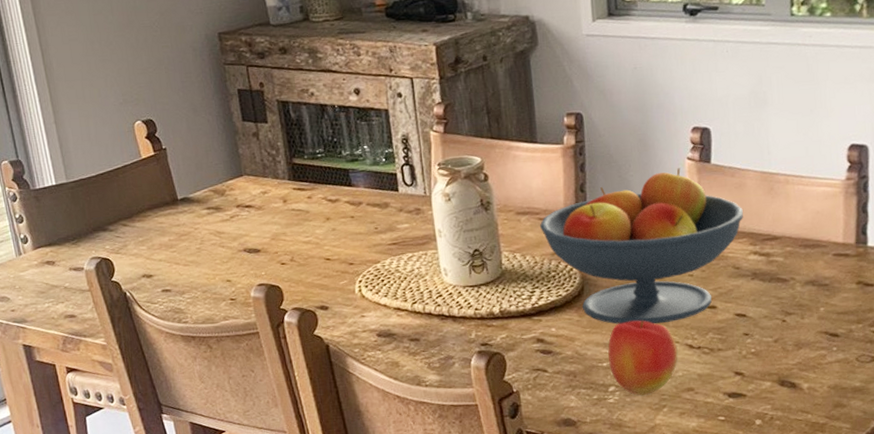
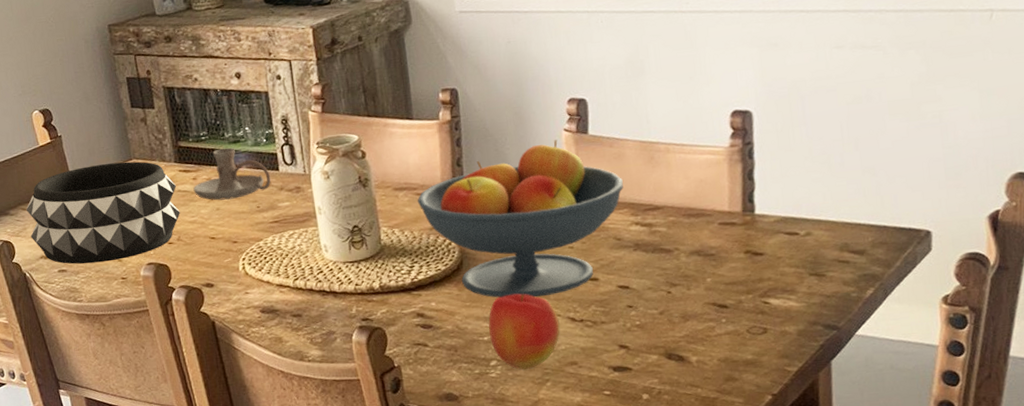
decorative bowl: none [127,177,294,284] -> present [26,161,180,264]
candle holder: none [308,166,390,221] -> present [193,147,271,201]

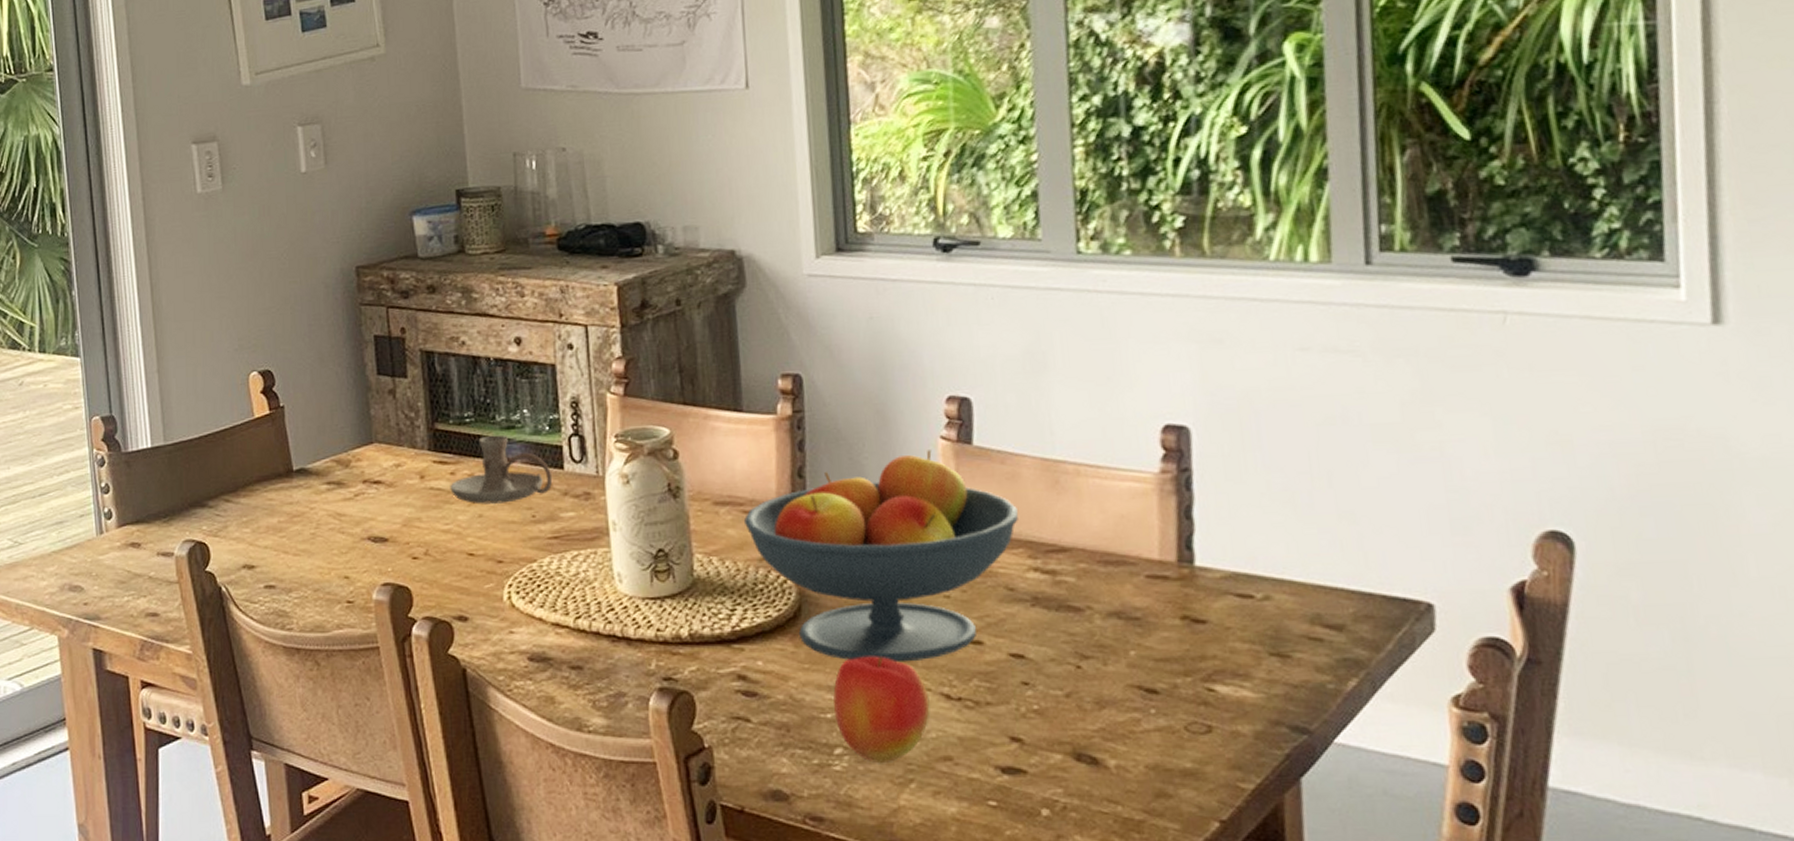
decorative bowl: present [26,161,180,264] -> none [230,445,431,580]

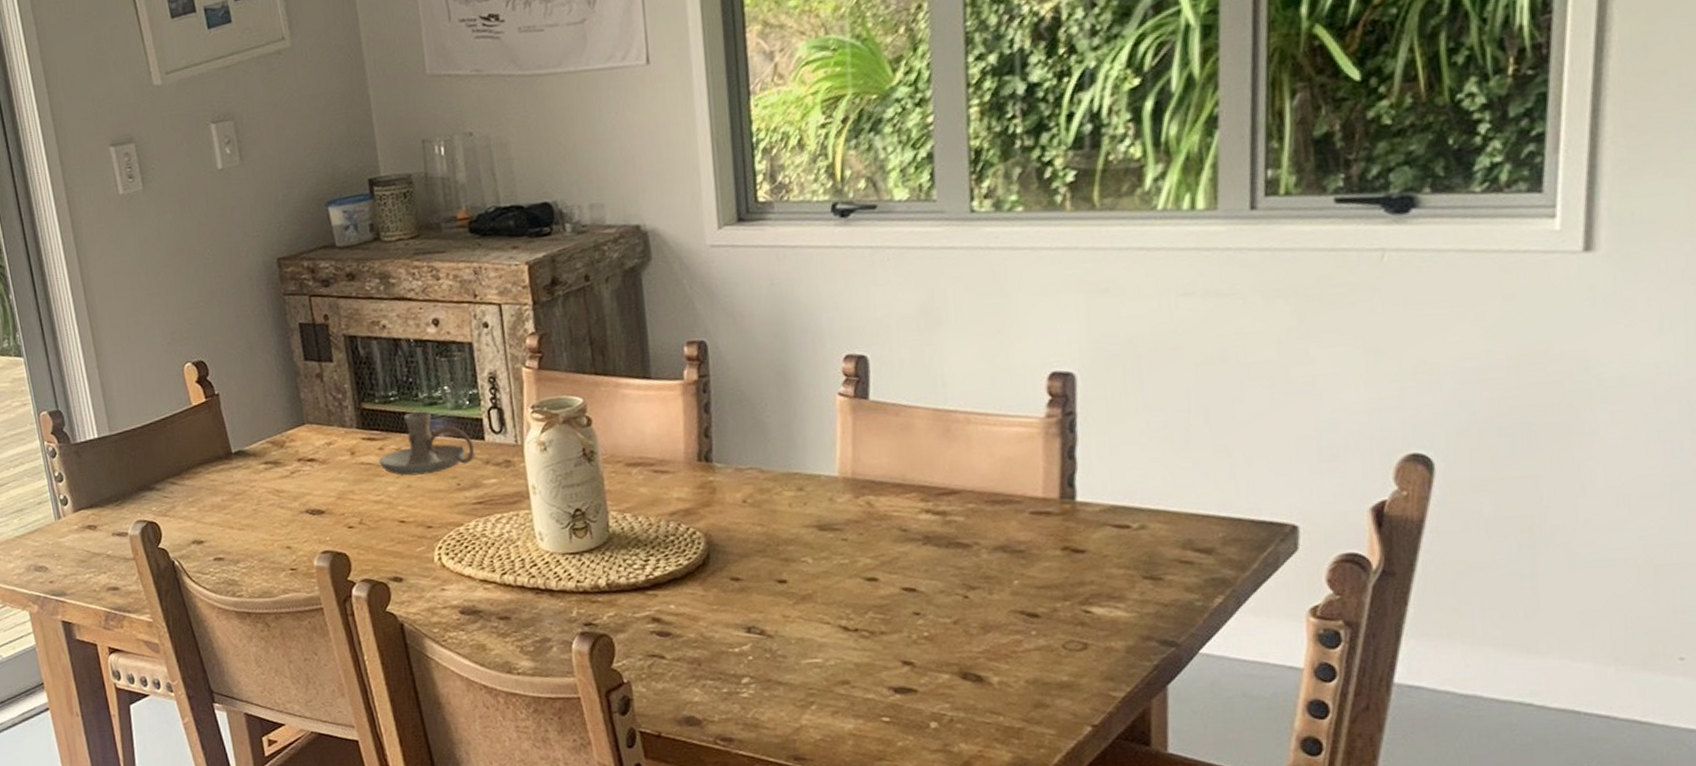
fruit bowl: present [743,450,1018,663] -> none [654,406,912,601]
apple: present [833,656,930,764] -> none [740,595,829,690]

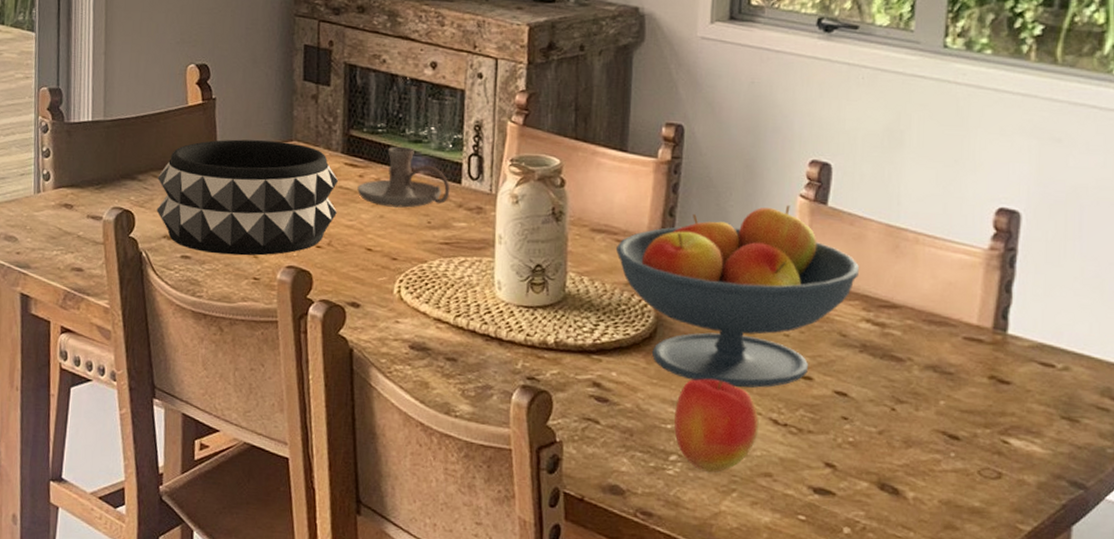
decorative bowl: none [175,426,363,551] -> present [156,139,339,256]
fruit bowl: none [654,406,912,601] -> present [615,205,859,388]
apple: none [740,595,829,690] -> present [673,378,759,473]

